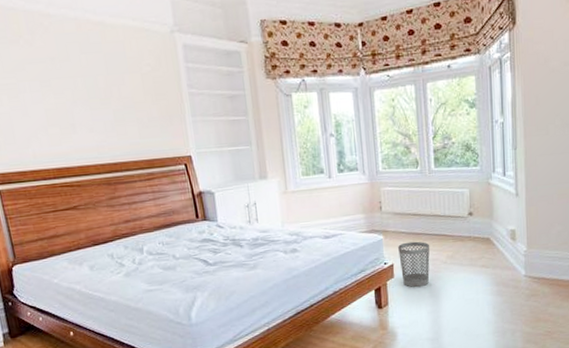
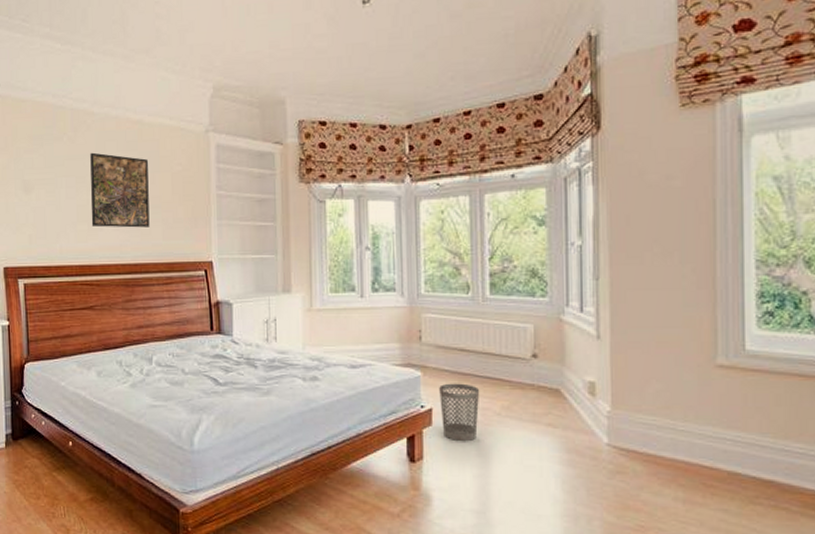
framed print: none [52,55,125,130] -> present [90,152,150,228]

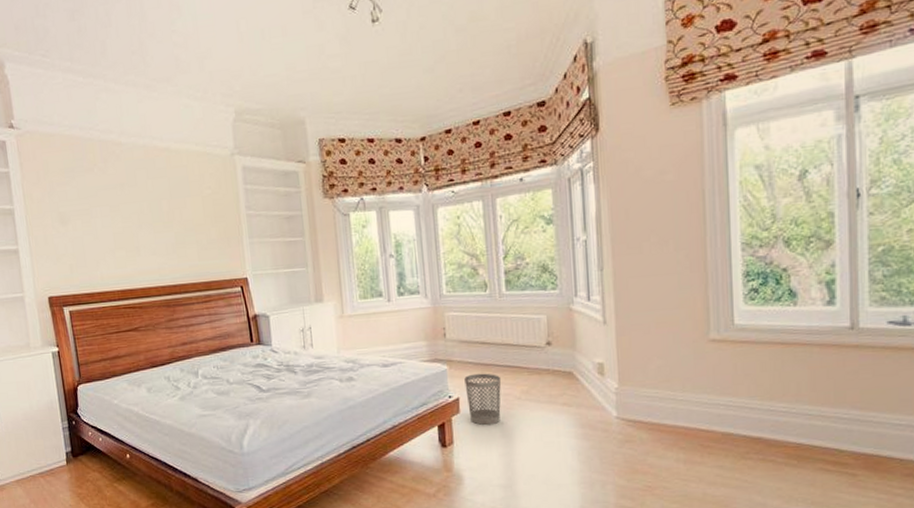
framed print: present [90,152,150,228] -> none [121,181,185,253]

